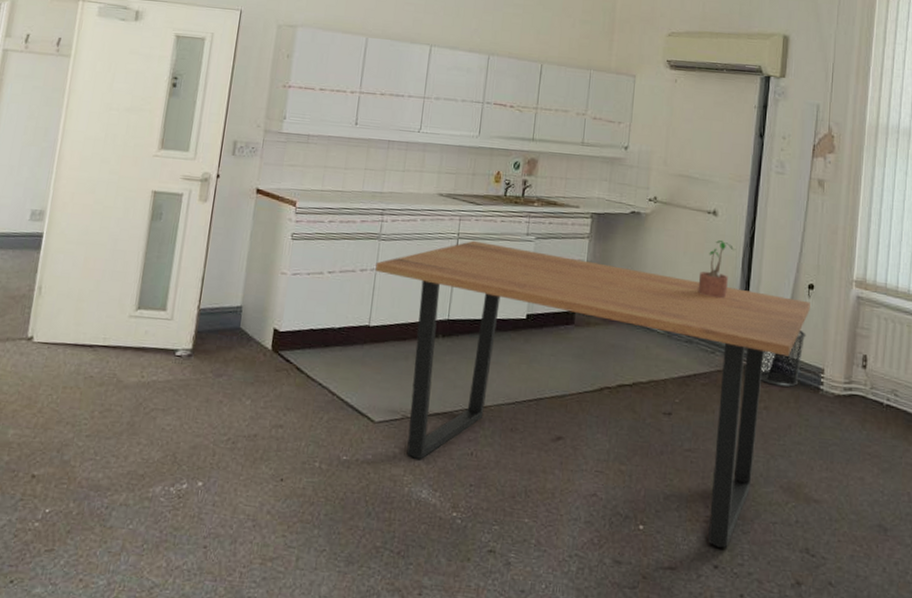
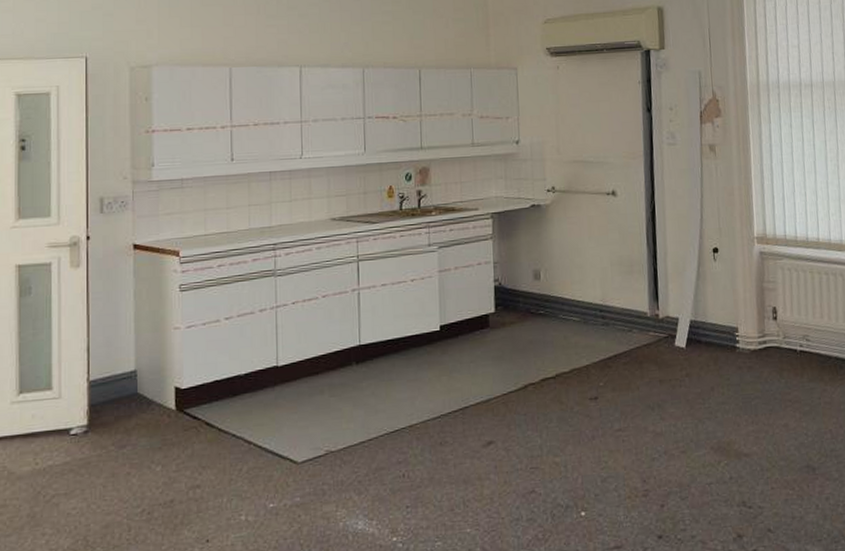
dining table: present [375,240,810,548] -> none [275,260,717,518]
potted plant: present [697,239,736,299] -> none [606,218,639,277]
waste bin: present [760,330,806,387] -> none [678,294,717,352]

